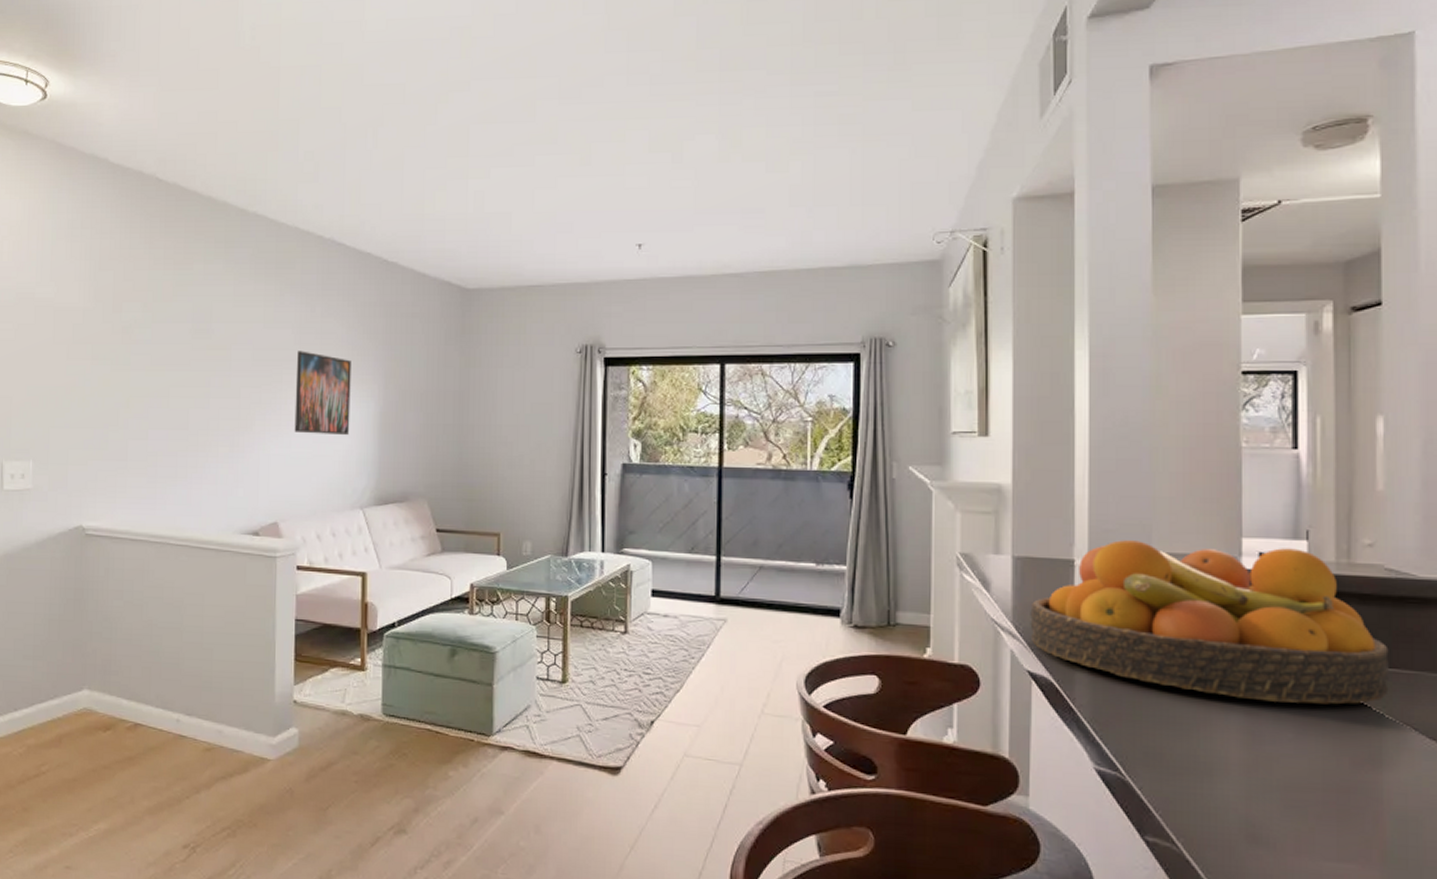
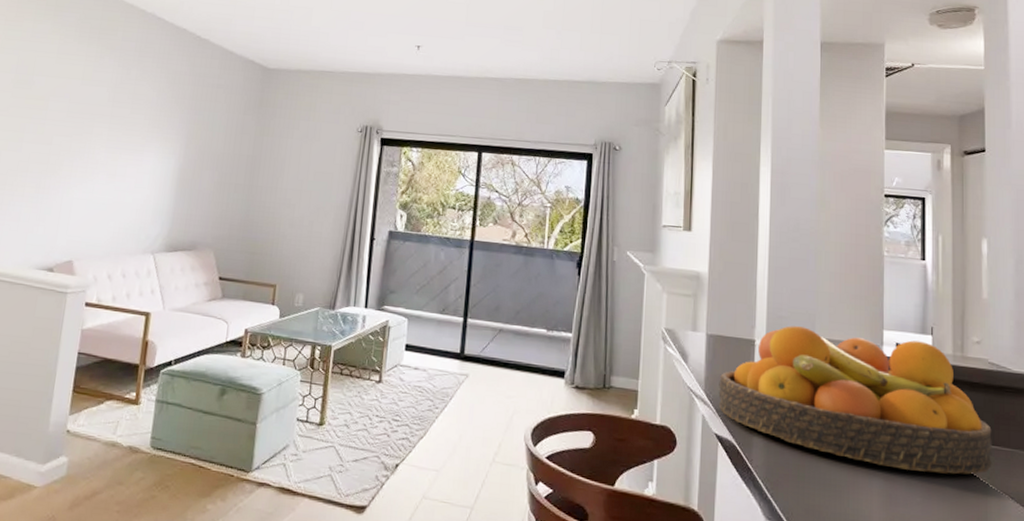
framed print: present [294,351,351,436] -> none [98,107,158,187]

